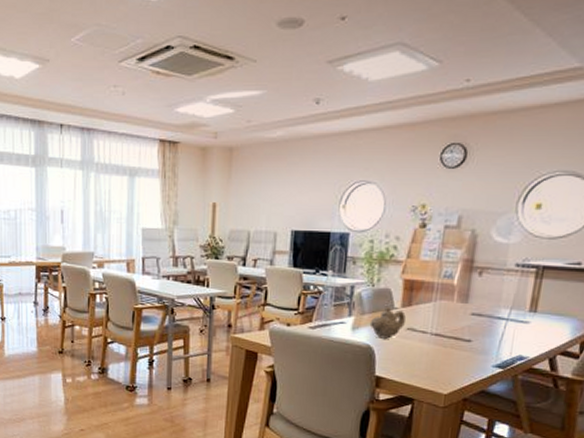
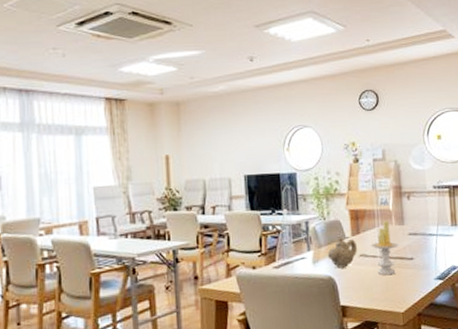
candle: none [422,295,457,355] -> present [371,220,399,276]

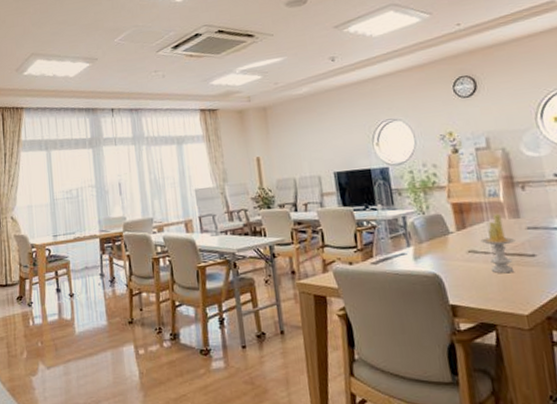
teapot: present [327,238,357,268] -> none [429,233,465,265]

